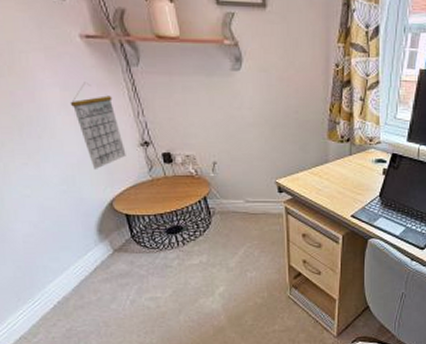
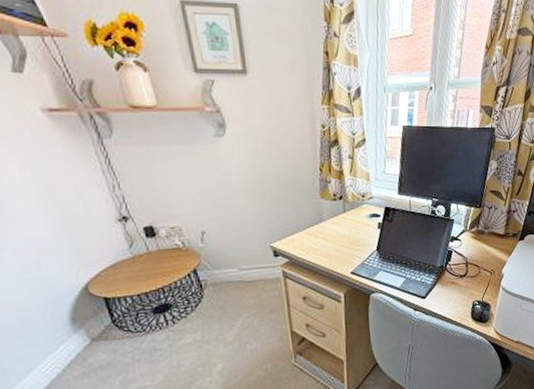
calendar: present [70,81,126,169] -> none [31,157,102,252]

